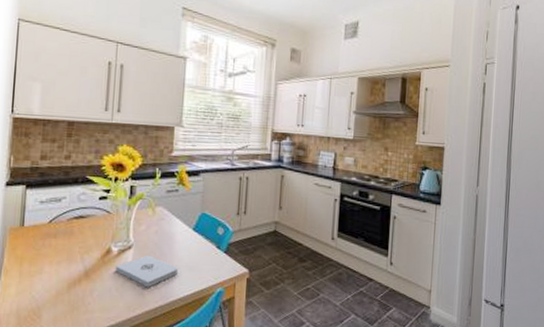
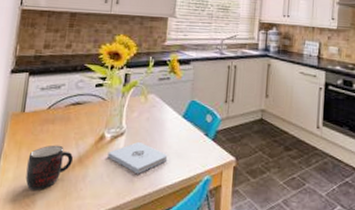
mug: none [29,259,80,305] -> present [25,145,74,190]

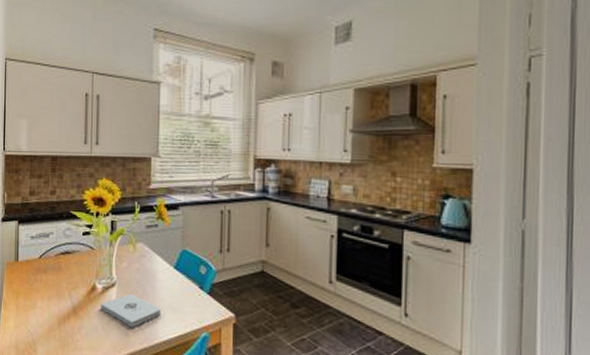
mug: present [25,145,74,190] -> none [25,294,68,340]

